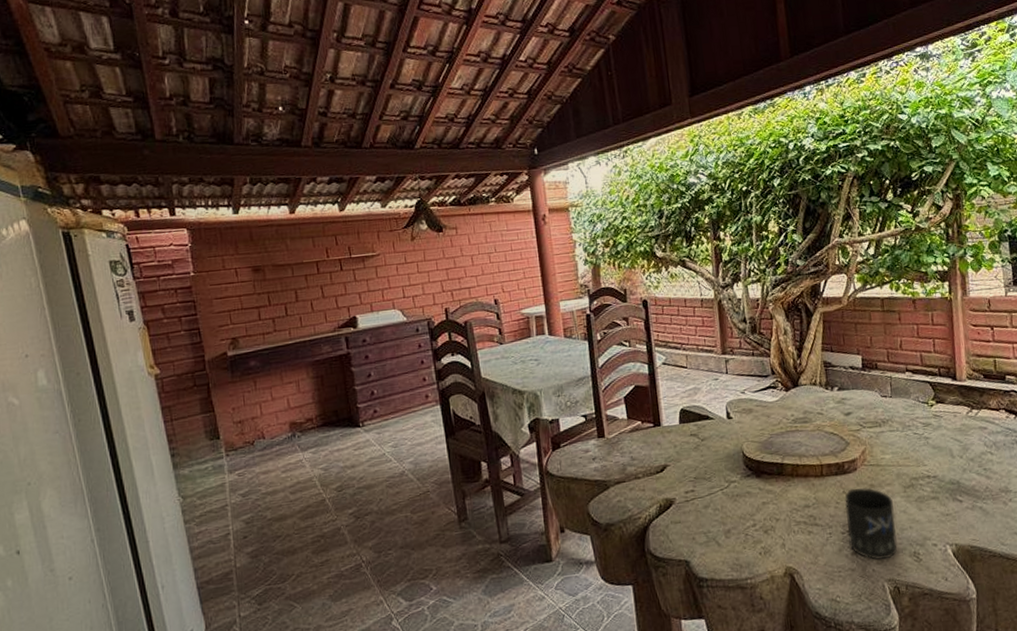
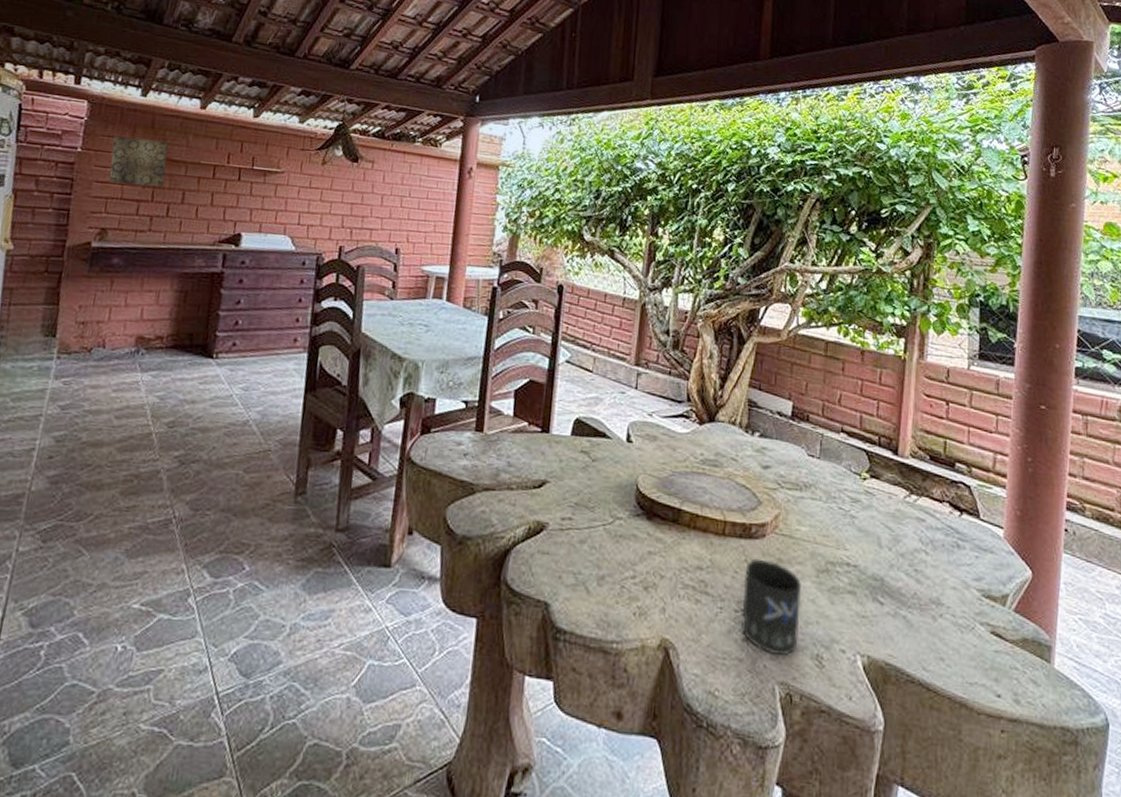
wall art: none [219,250,277,297] -> present [109,136,168,187]

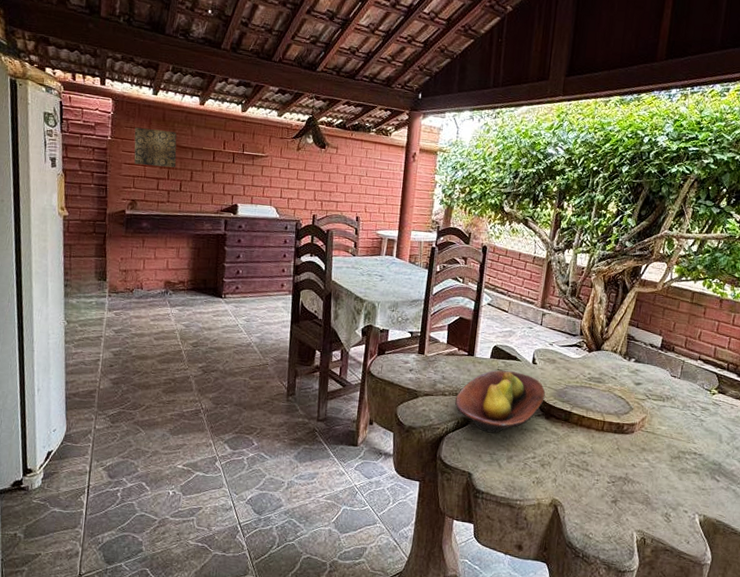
fruit bowl: none [525,452,646,543] -> present [455,370,546,434]
mug: present [741,558,801,655] -> none [611,447,659,513]

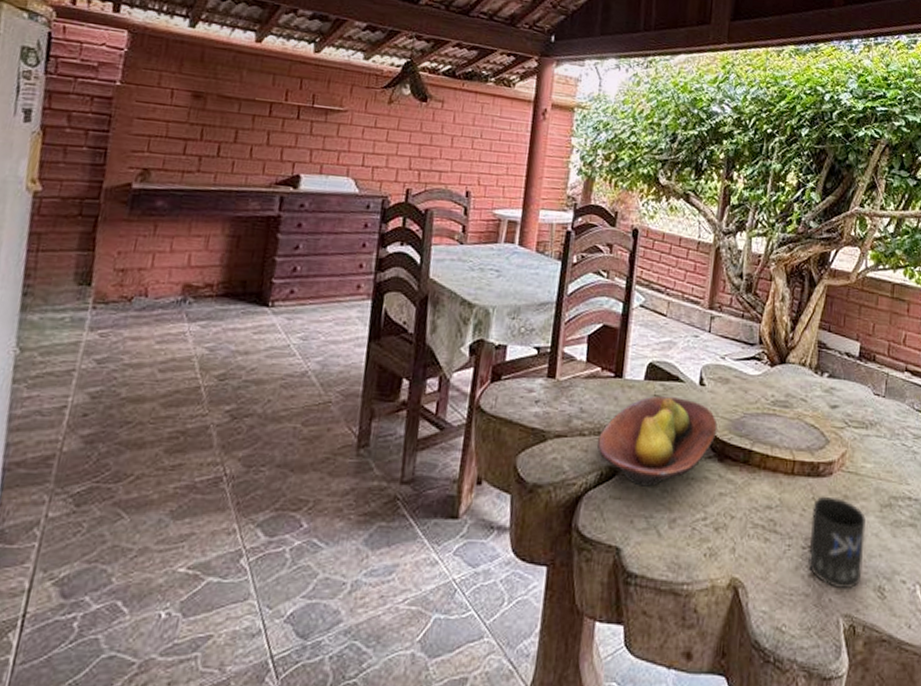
wall art: present [134,128,177,168] -> none [152,70,219,125]
mug: none [611,447,659,513] -> present [808,496,866,588]

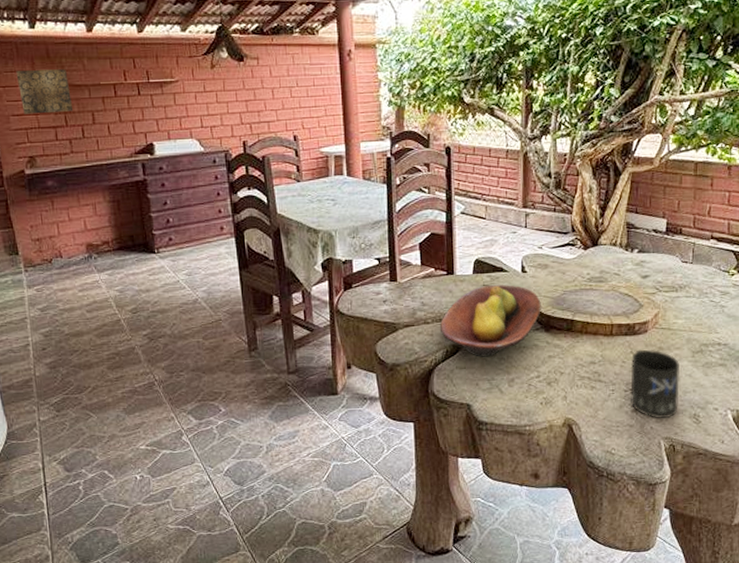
wall art: none [152,70,219,125] -> present [16,69,74,115]

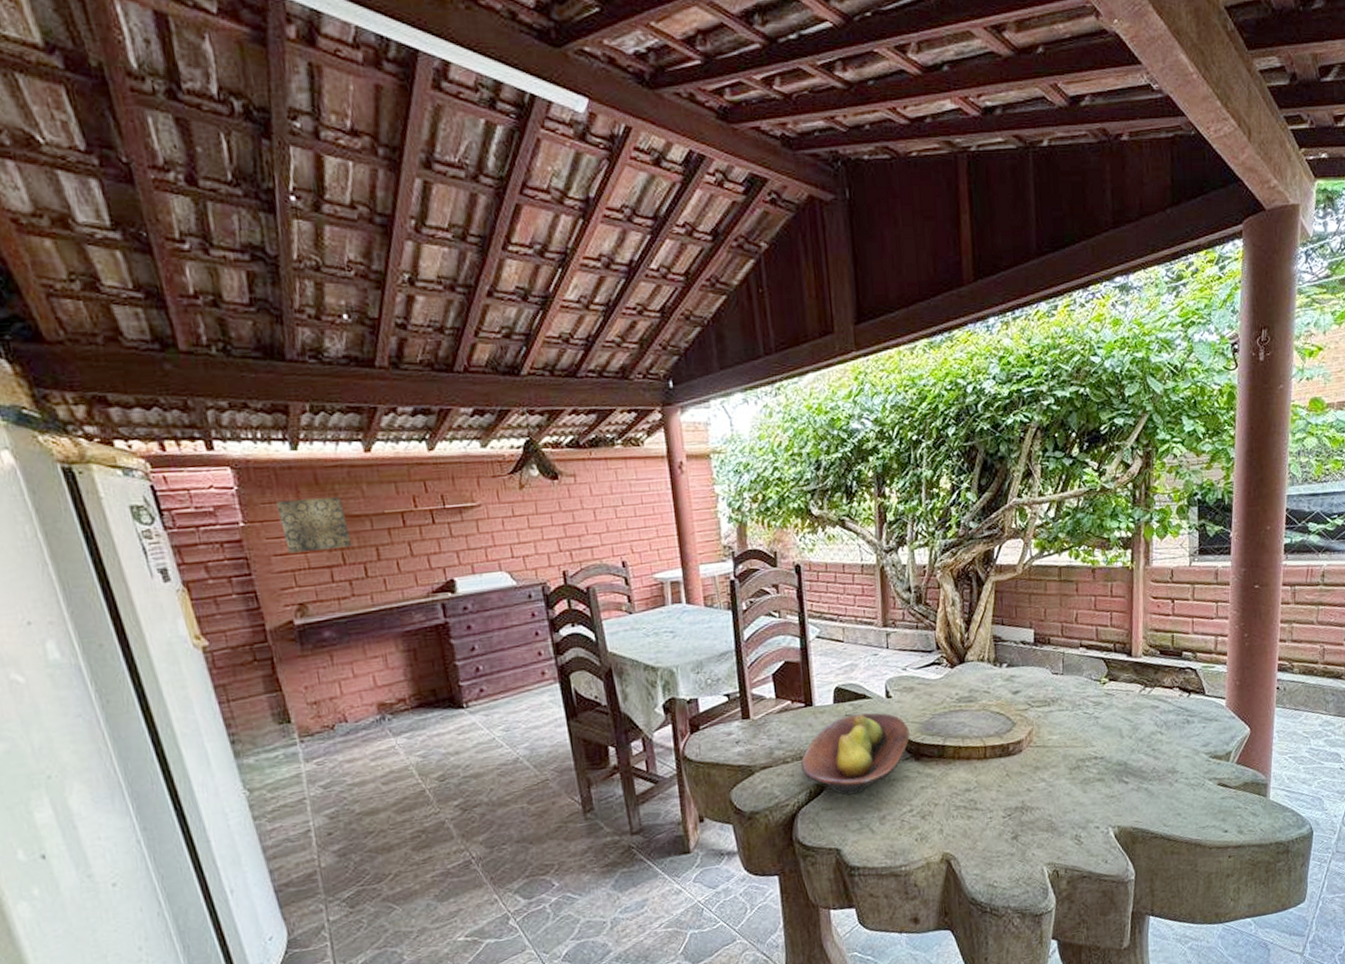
mug: present [630,349,679,418] -> none [1007,770,1060,844]

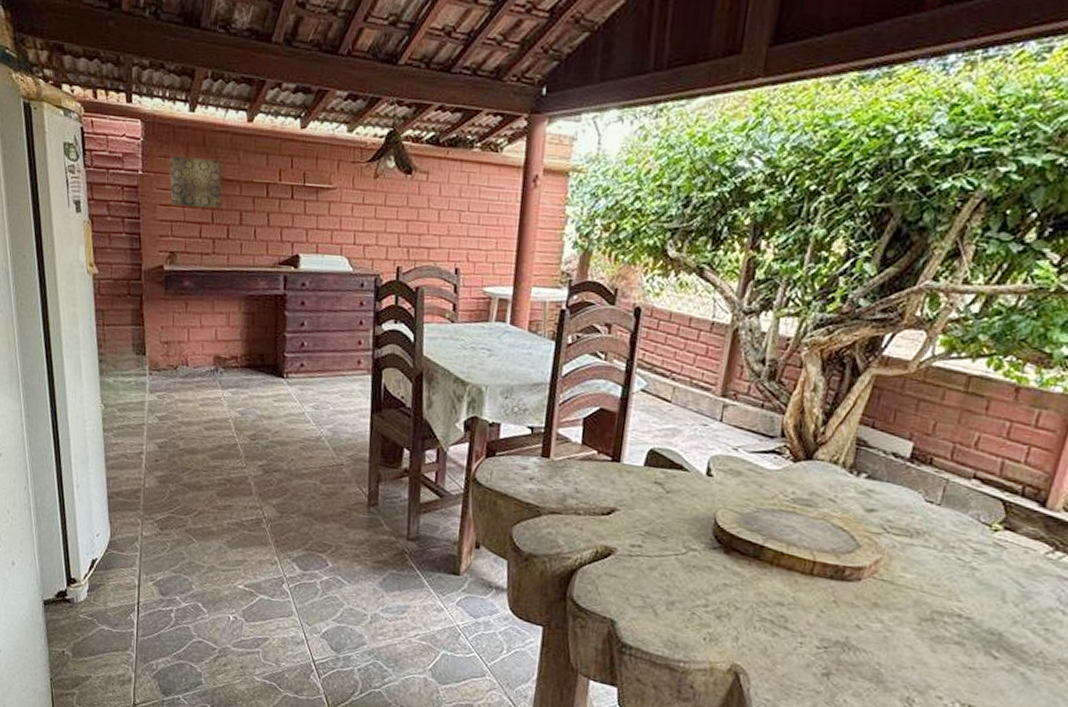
fruit bowl: present [801,712,910,796] -> none [593,482,725,570]

